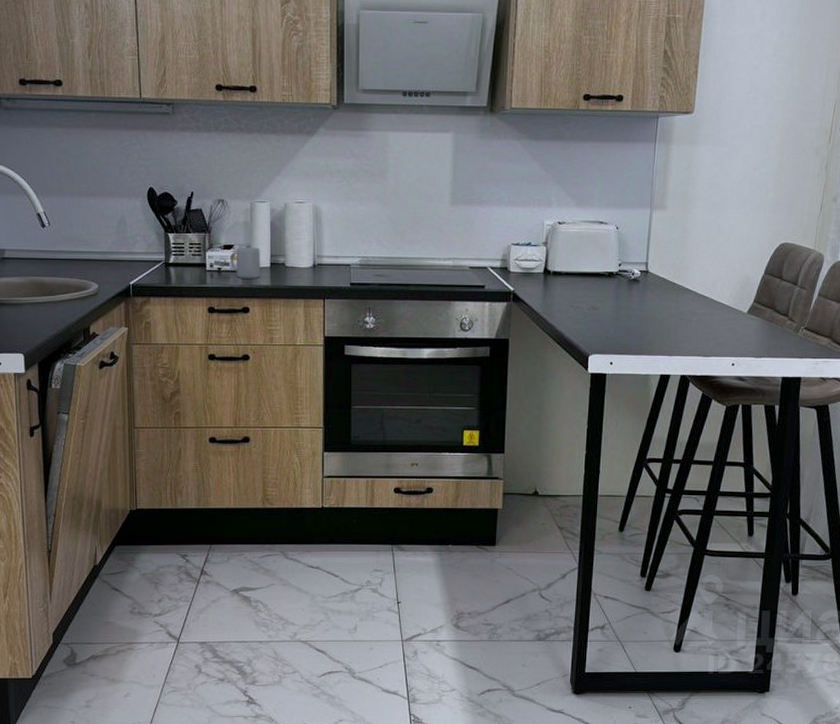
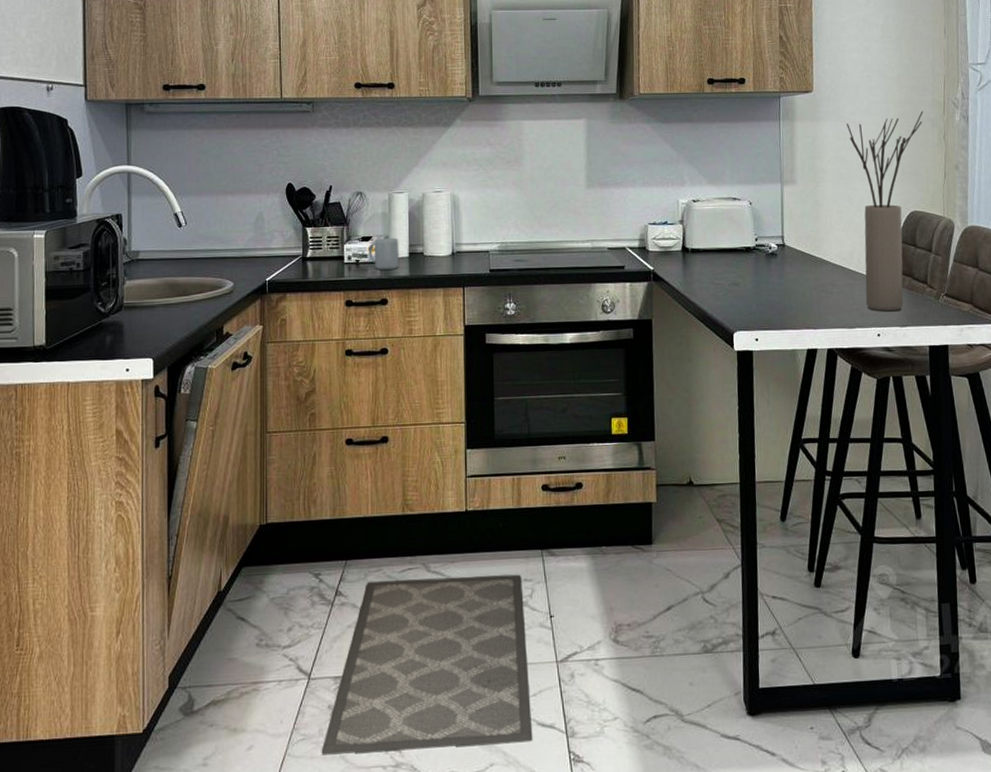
bath mat: none [190,563,378,705] -> present [321,574,533,755]
vase: none [723,138,808,343] -> present [845,111,924,313]

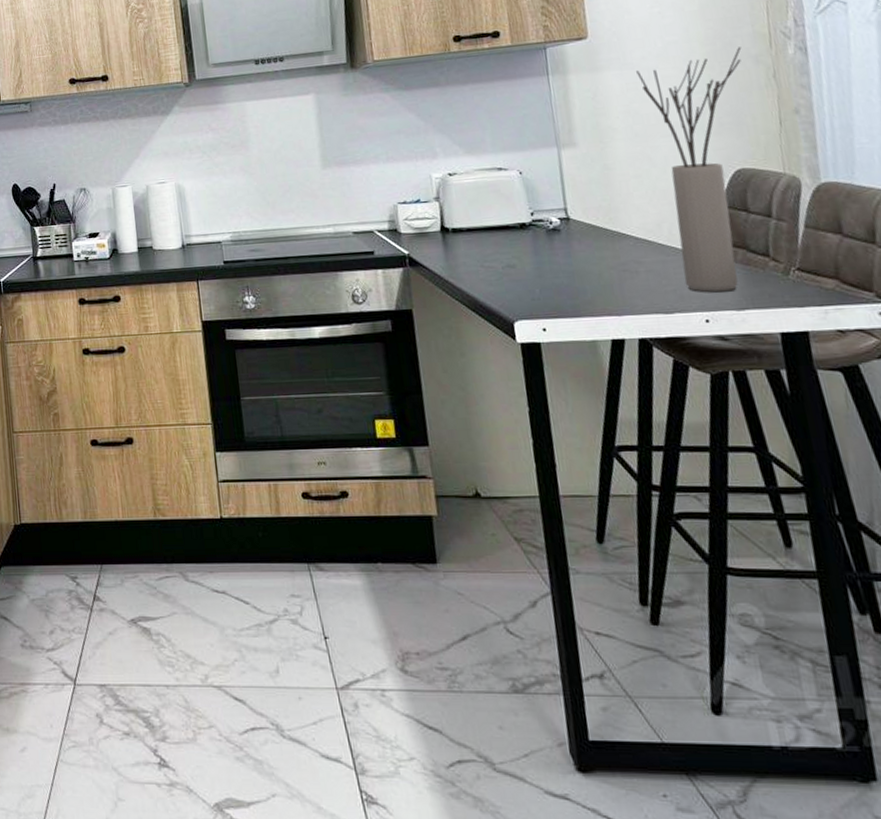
bath mat: present [321,574,533,755] -> none [93,587,317,775]
cup: present [369,238,400,271] -> none [97,233,129,267]

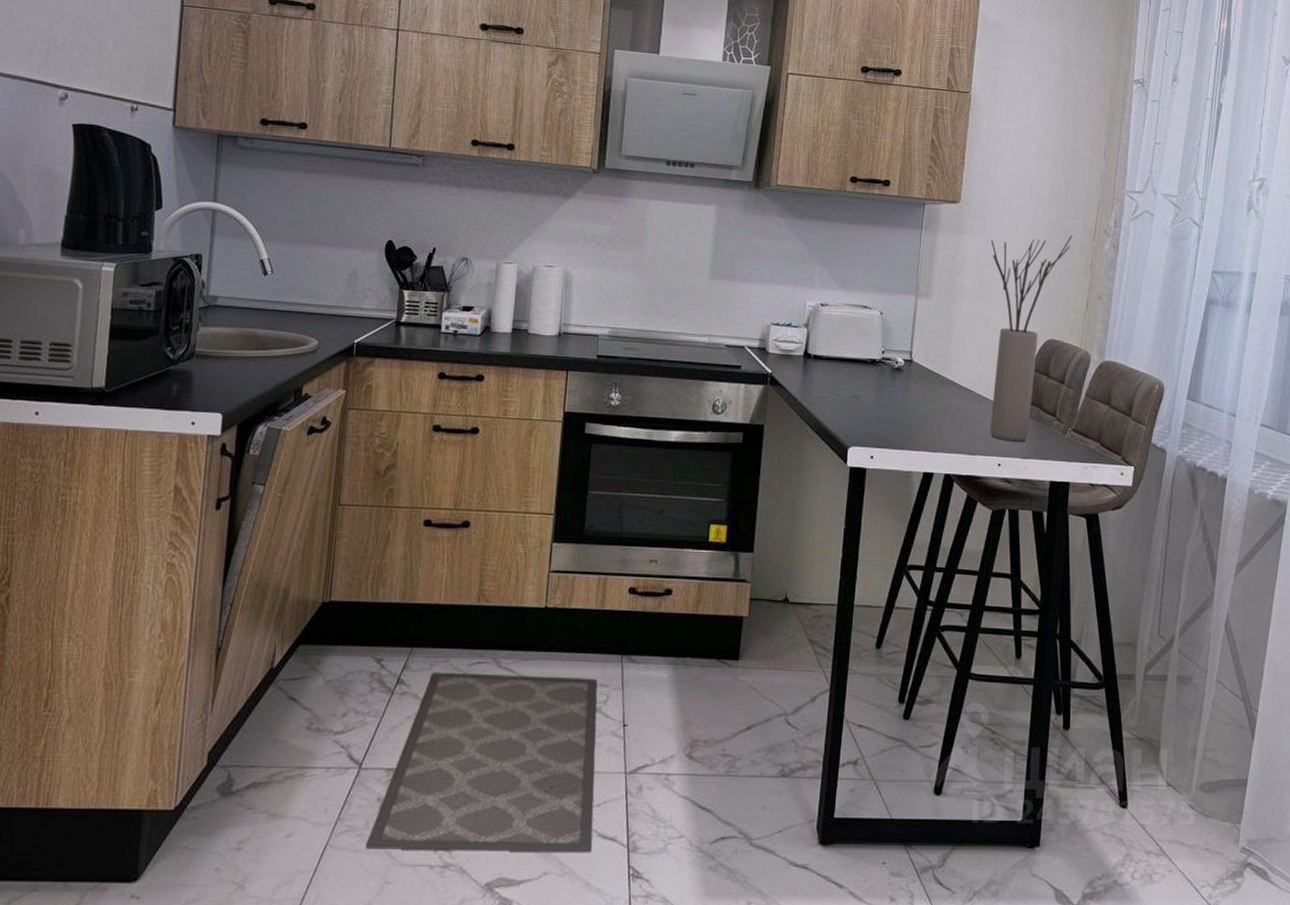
bath mat: none [93,587,317,775] -> present [365,672,598,853]

